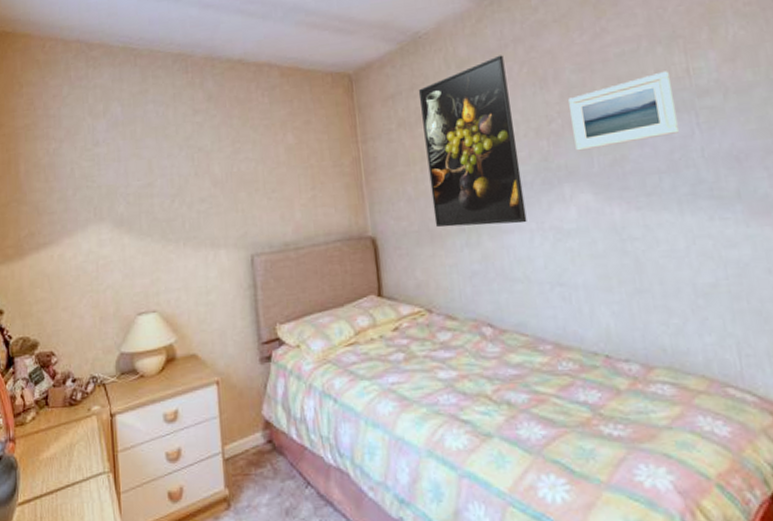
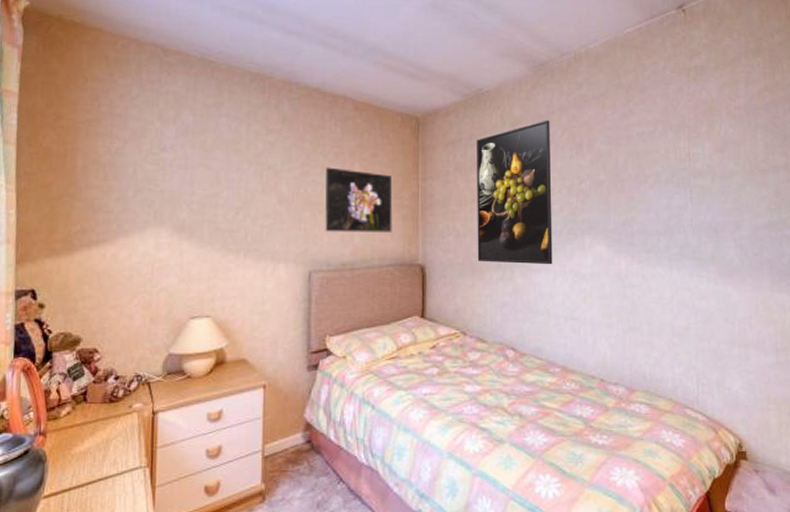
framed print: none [258,141,335,211] -> present [325,167,393,233]
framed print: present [568,71,679,151] -> none [597,152,676,210]

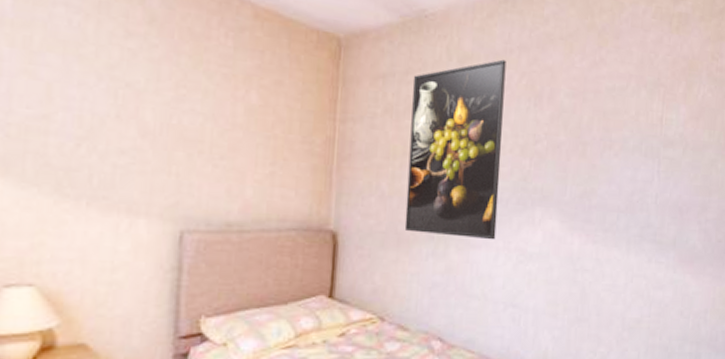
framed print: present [325,167,393,233] -> none [205,92,300,187]

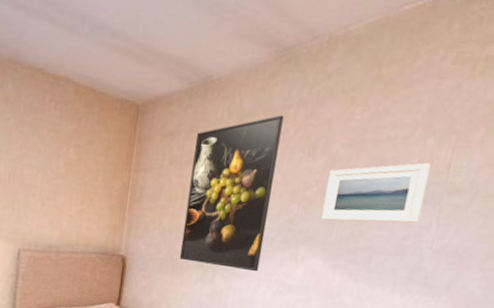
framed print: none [554,115,646,178] -> present [321,163,431,223]

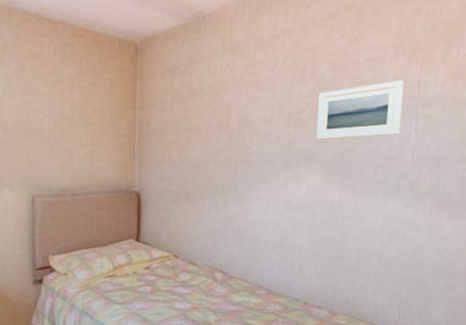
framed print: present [179,115,284,272] -> none [191,45,273,194]

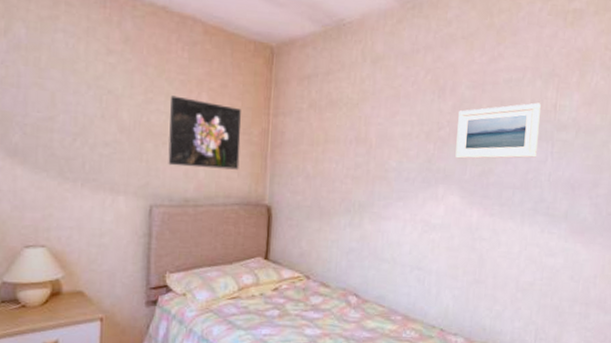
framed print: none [46,95,110,160] -> present [168,95,241,170]

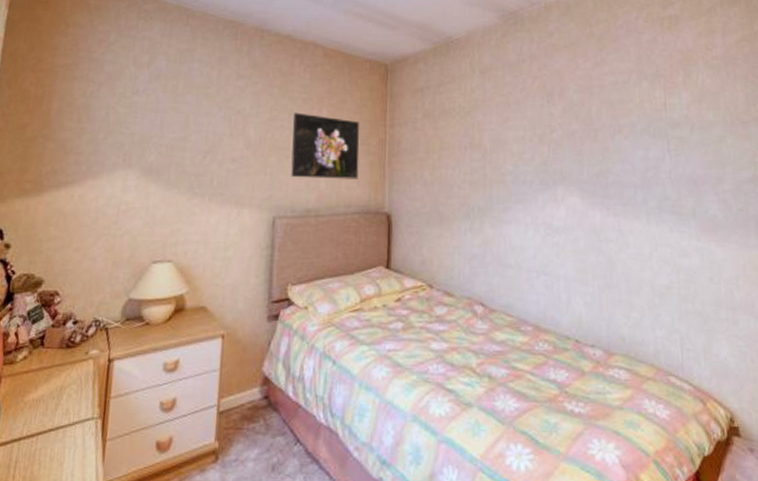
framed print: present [455,102,541,159] -> none [569,102,653,160]

